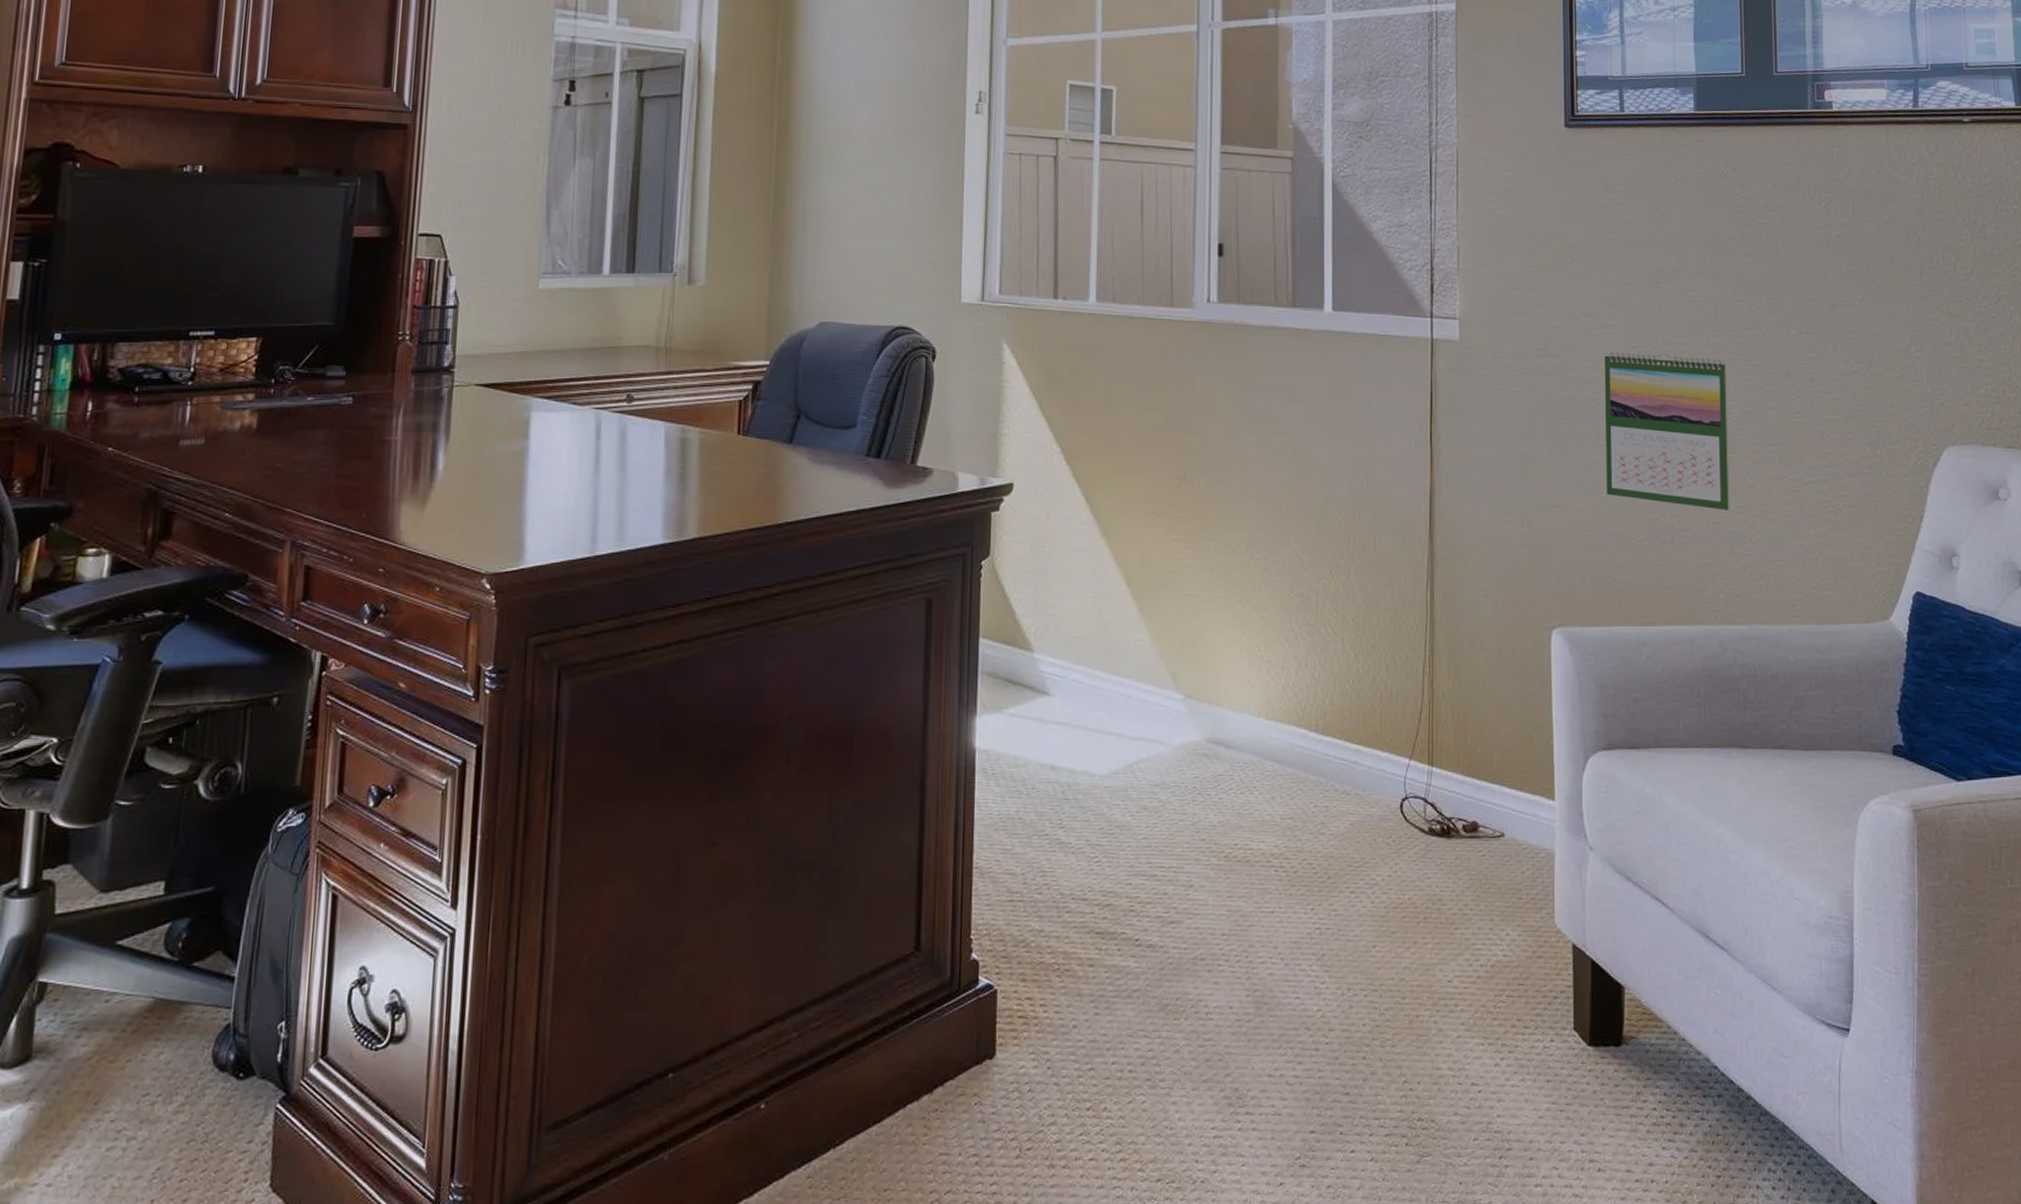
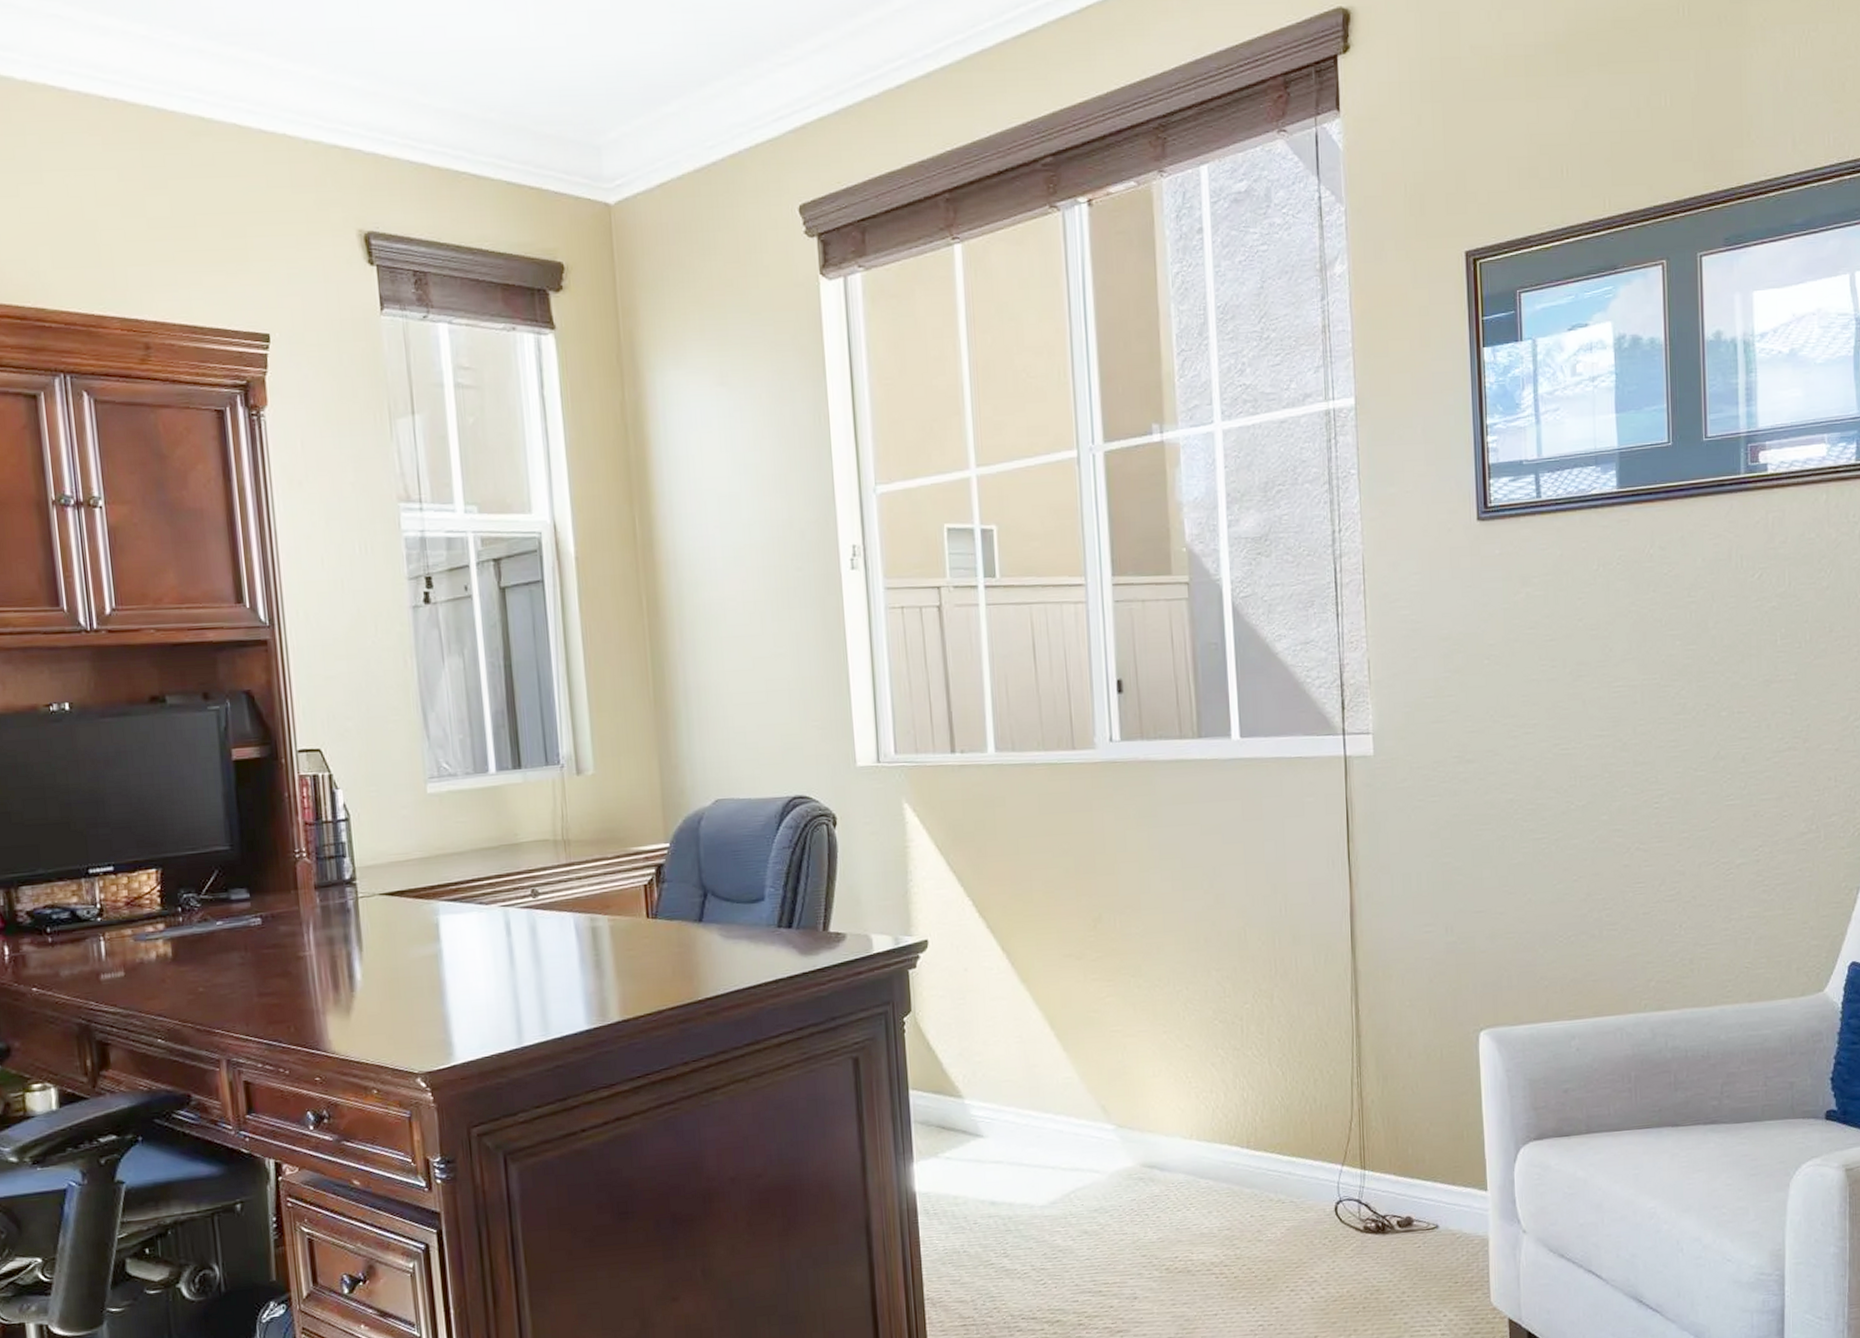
calendar: present [1604,351,1730,510] -> none [1525,747,1659,900]

